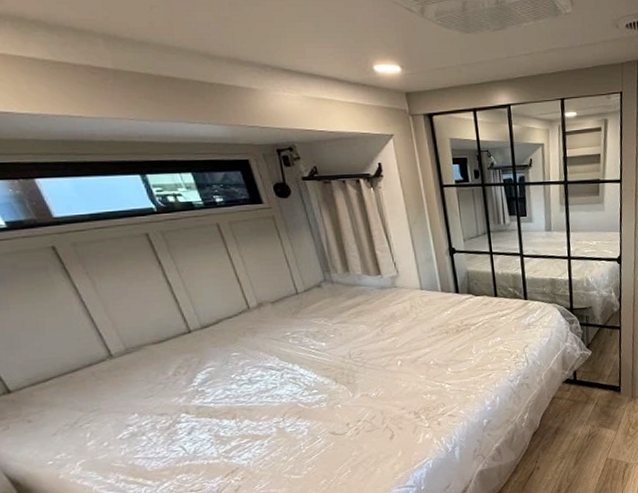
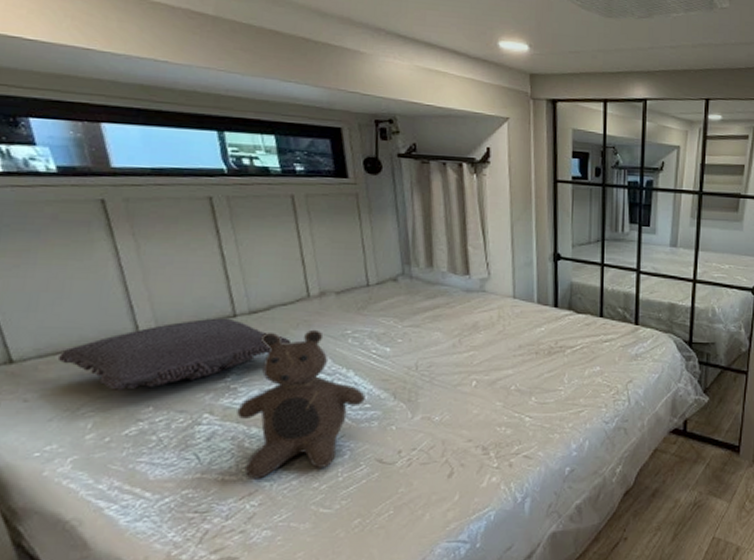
pillow: none [47,334,241,404] -> present [57,318,290,390]
teddy bear: none [208,334,312,460] -> present [237,329,365,479]

